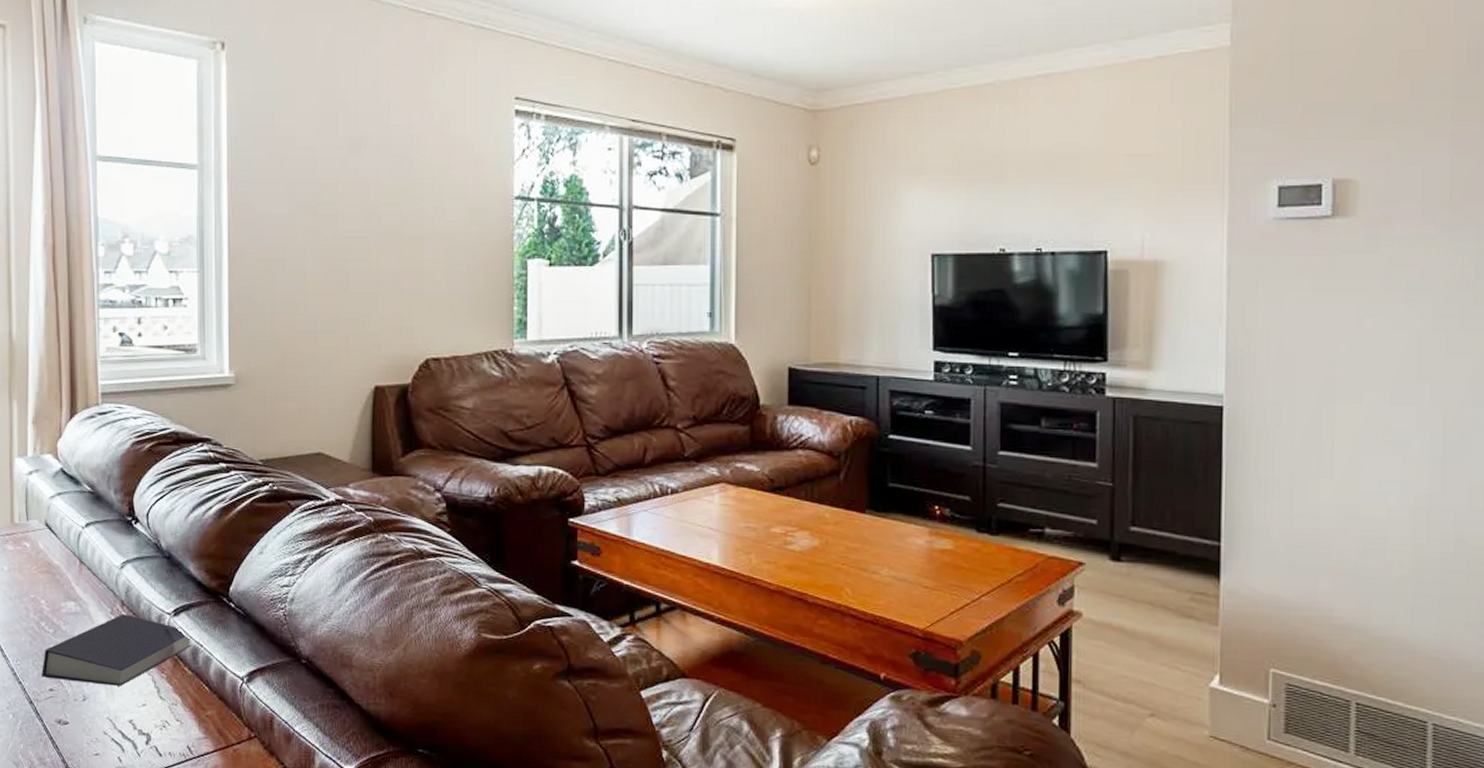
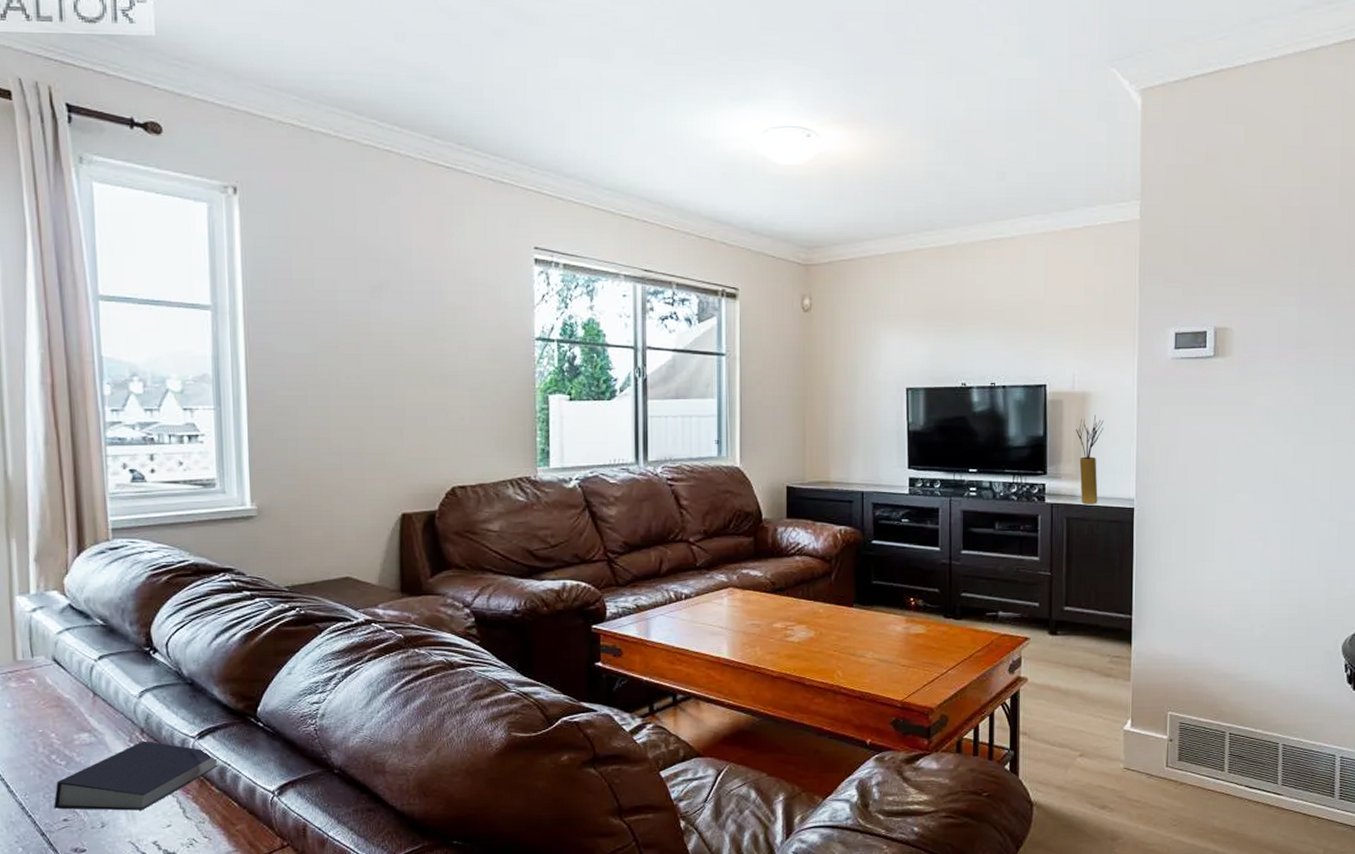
vase: none [1146,288,1183,400] -> present [1076,414,1104,504]

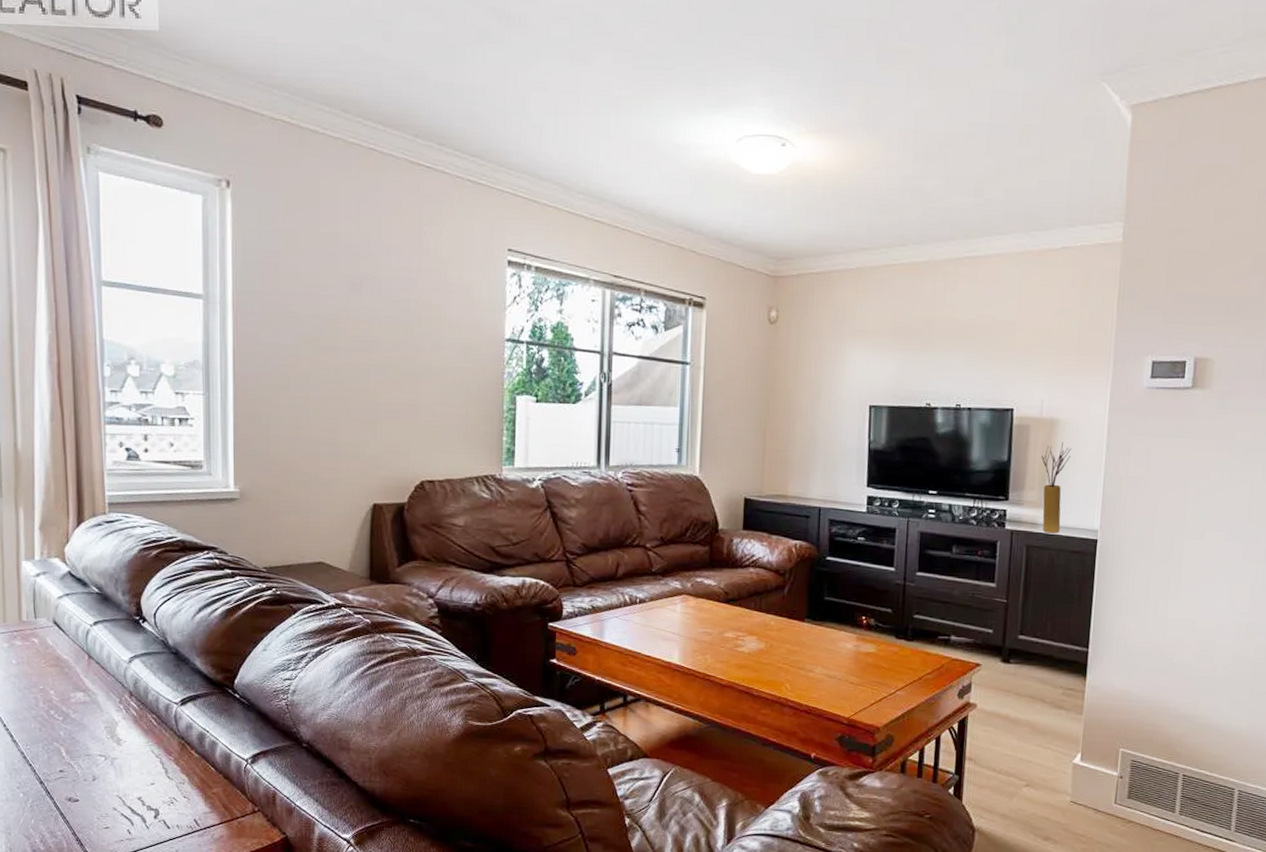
book: present [54,741,218,811] -> none [52,703,198,768]

